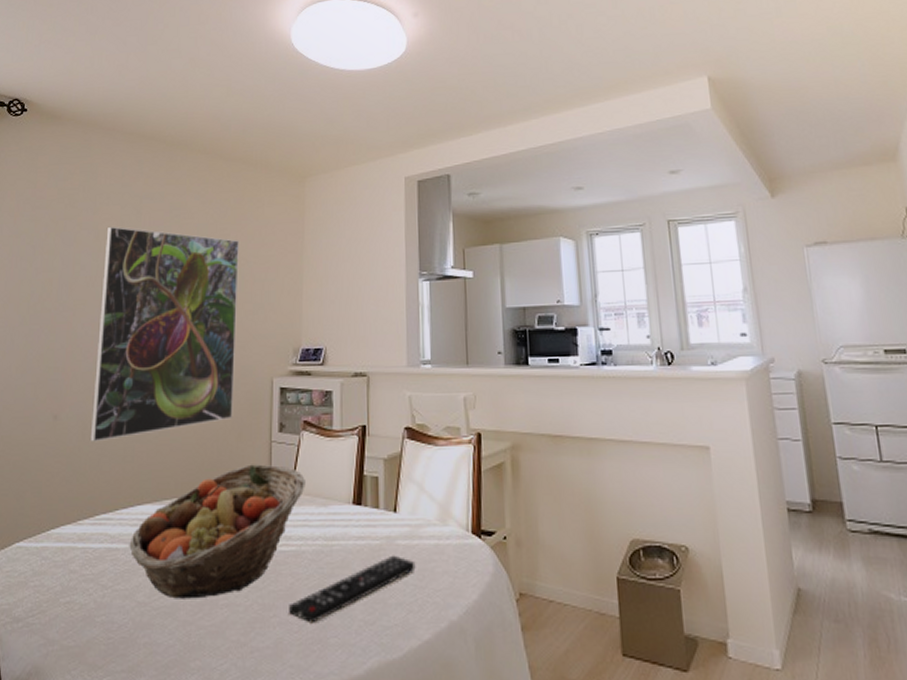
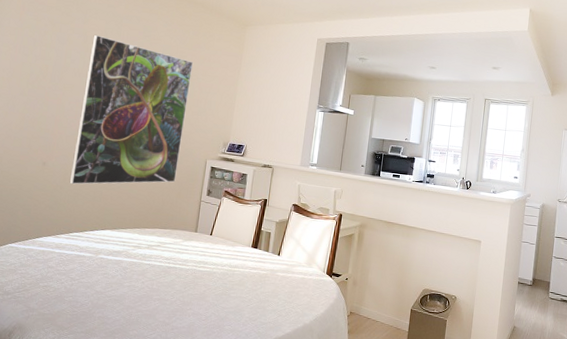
fruit basket: present [129,464,305,599] -> none [93,213,222,294]
remote control: present [289,555,416,624] -> none [200,281,288,316]

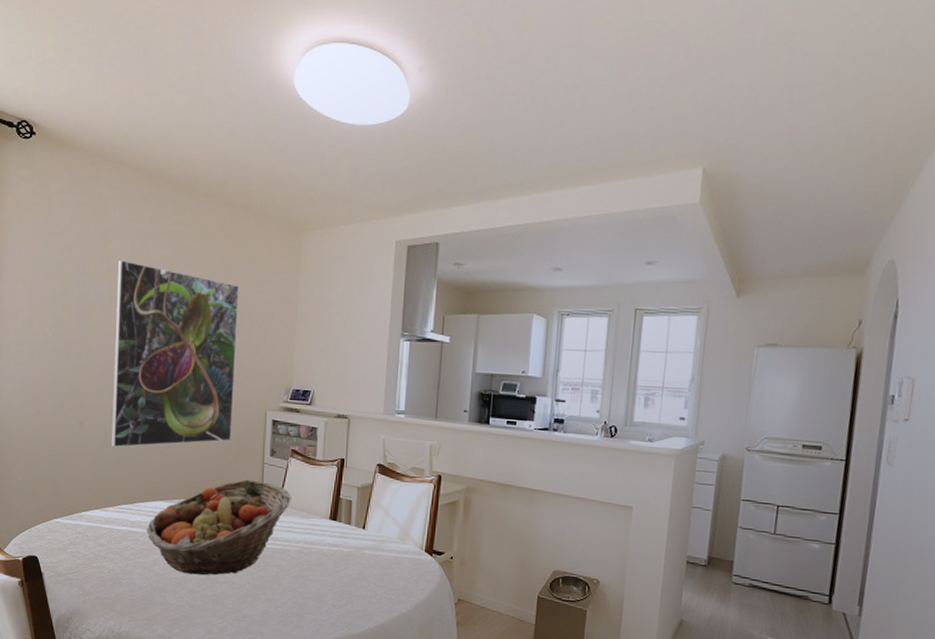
fruit basket: none [93,213,222,294] -> present [146,479,291,576]

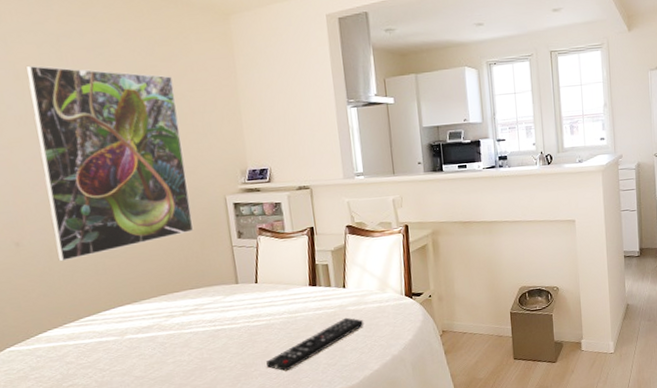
fruit basket: present [146,479,291,576] -> none [117,263,268,370]
remote control: none [274,560,377,603] -> present [266,317,364,371]

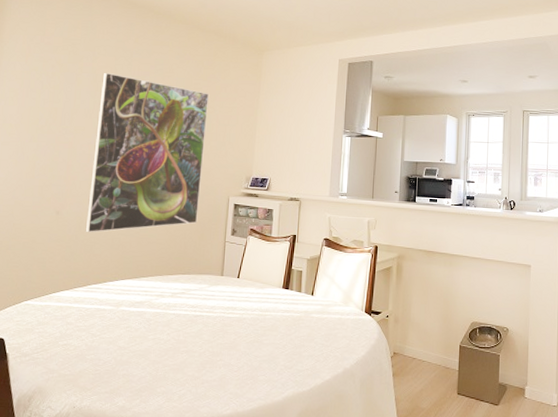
remote control: present [266,317,364,371] -> none [231,323,324,366]

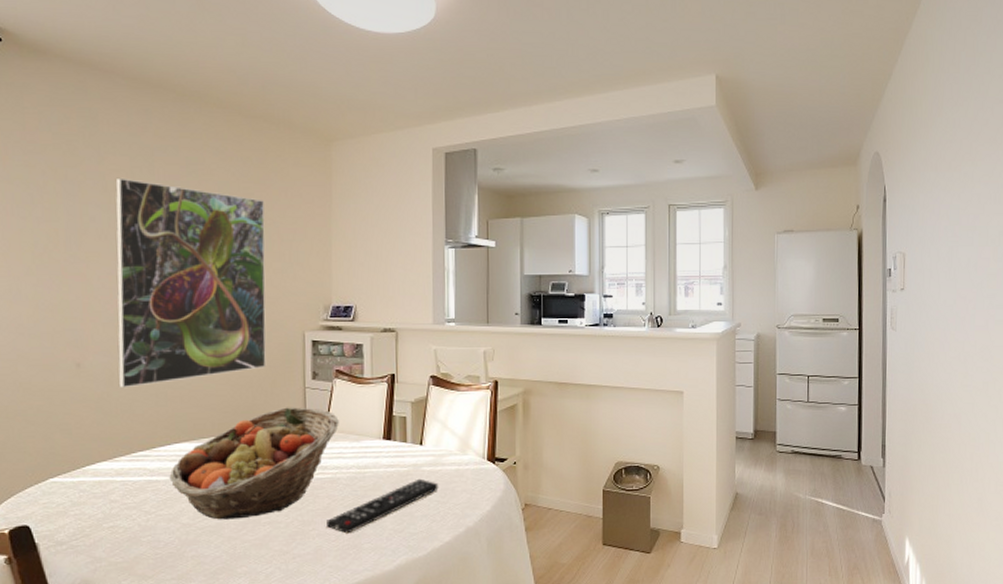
fruit basket: none [114,256,249,346] -> present [169,407,339,520]
remote control: none [231,323,324,366] -> present [327,478,439,534]

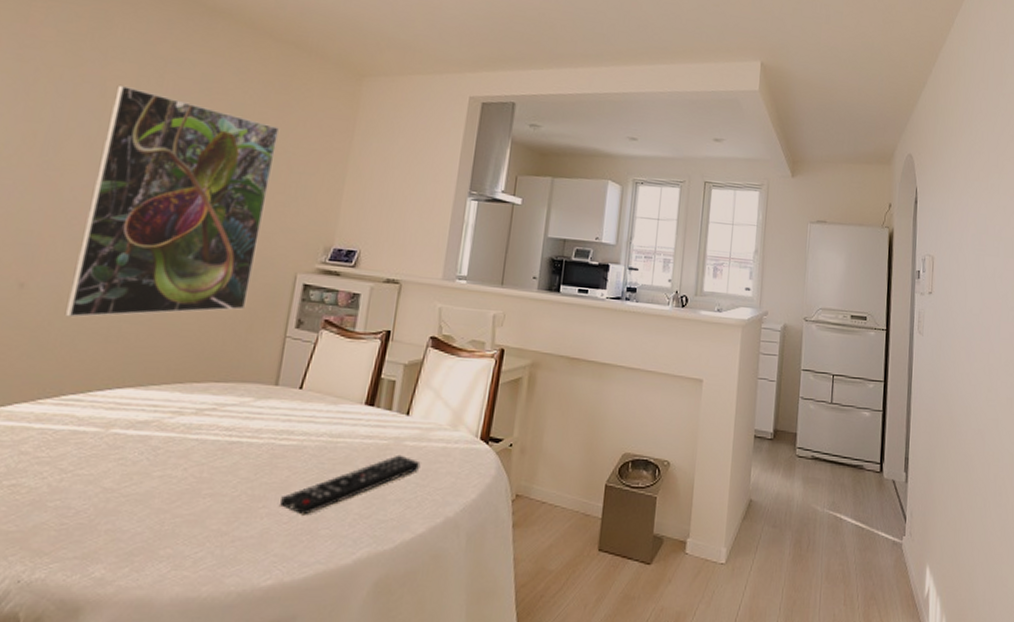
fruit basket: present [169,407,339,520] -> none [100,357,318,487]

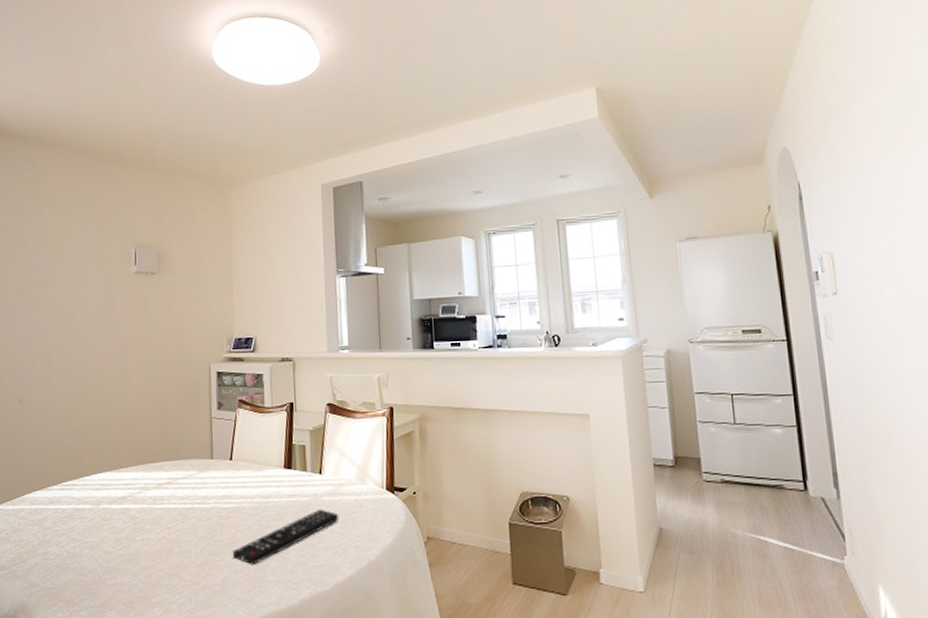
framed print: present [64,84,279,318] -> none [52,232,177,422]

